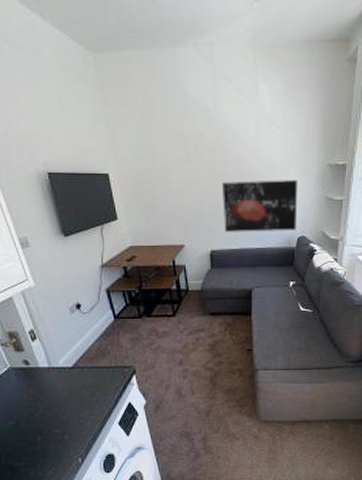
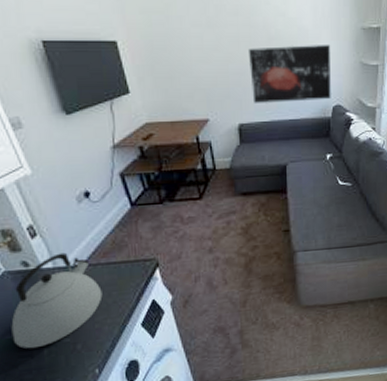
kettle: none [13,355,87,435] -> present [11,252,103,349]

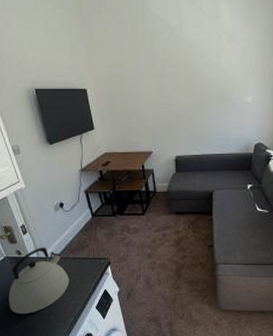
wall art: present [249,45,331,103] -> none [186,91,255,140]

